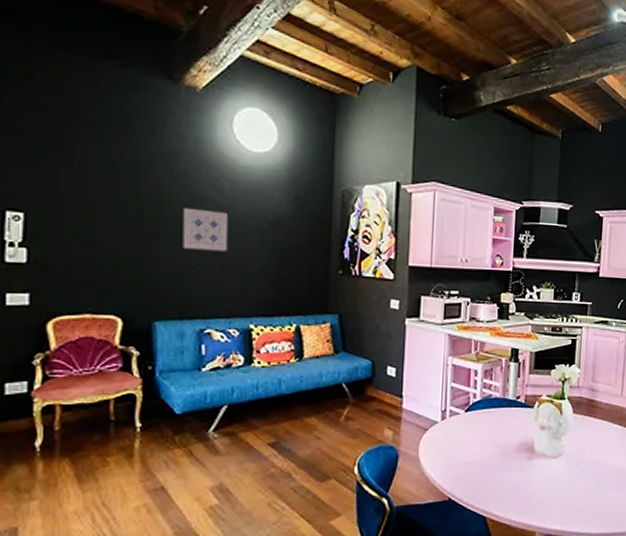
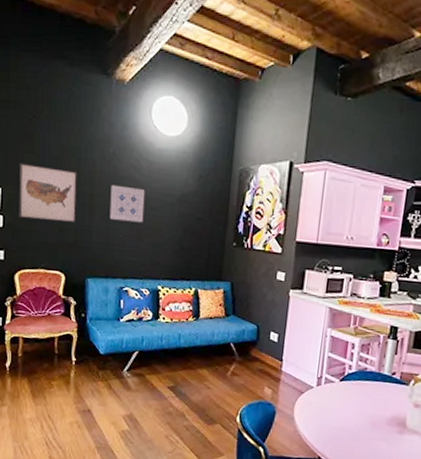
wall art: none [52,180,137,255] -> present [19,162,77,224]

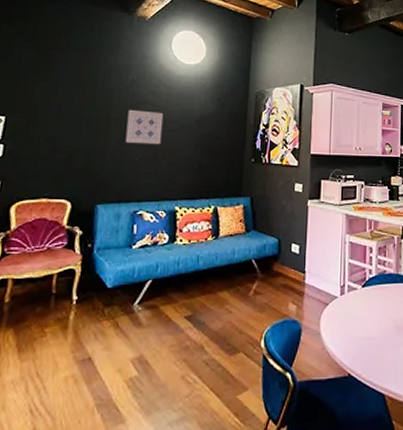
wall art: present [19,162,77,224] -> none [23,91,93,149]

